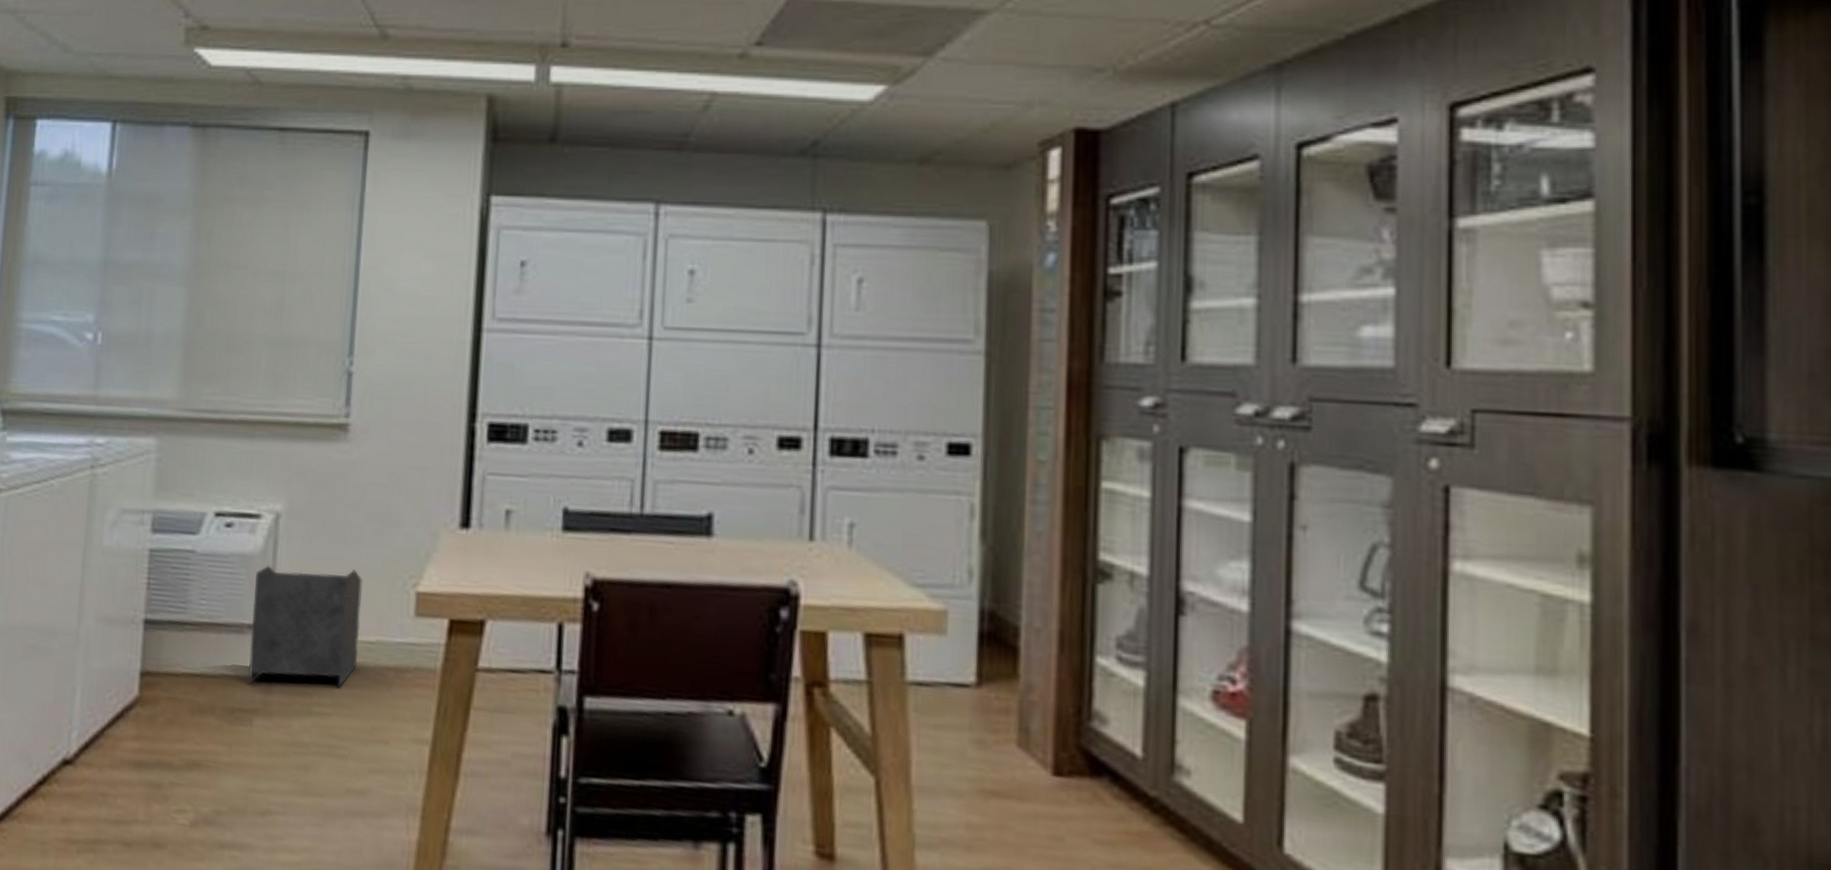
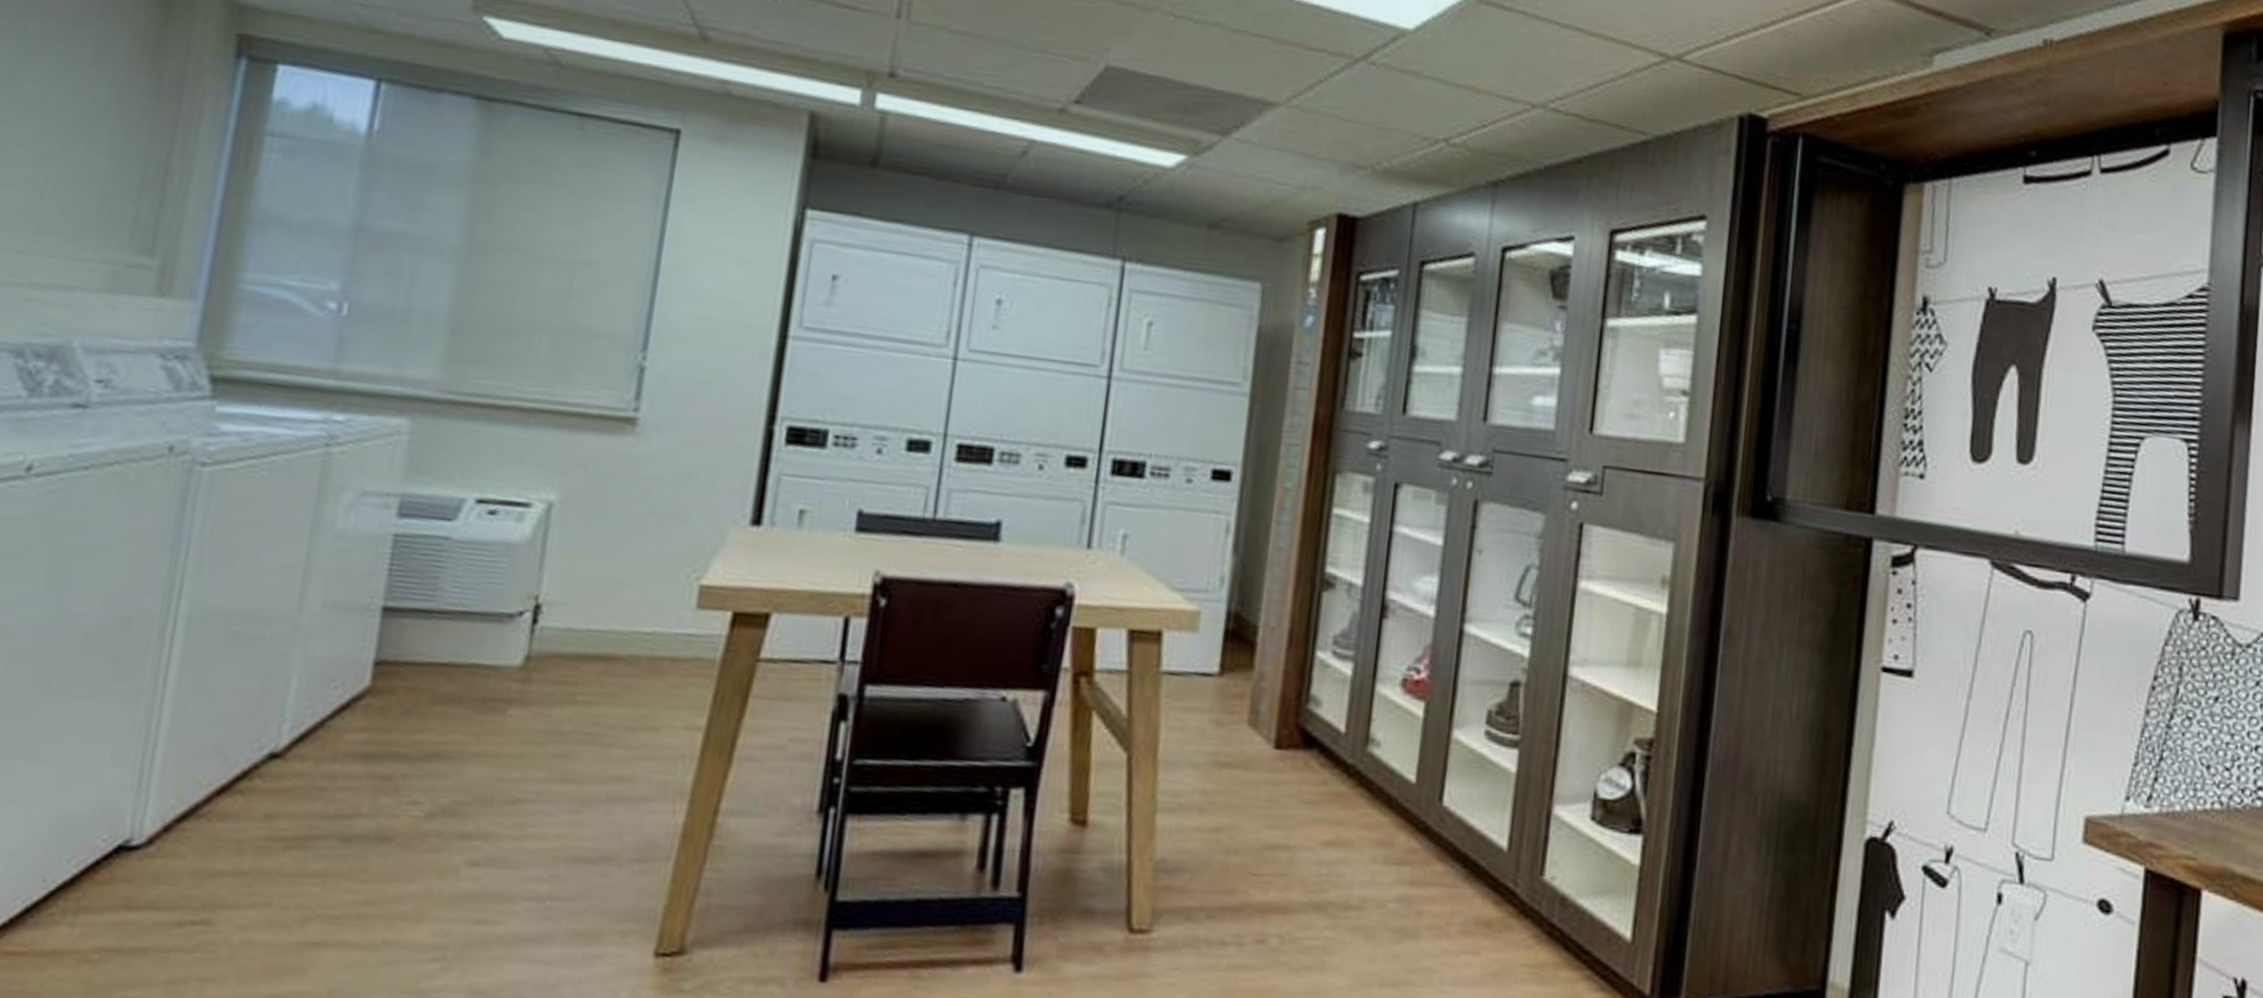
waste basket: present [248,565,362,689] -> none [504,554,642,678]

